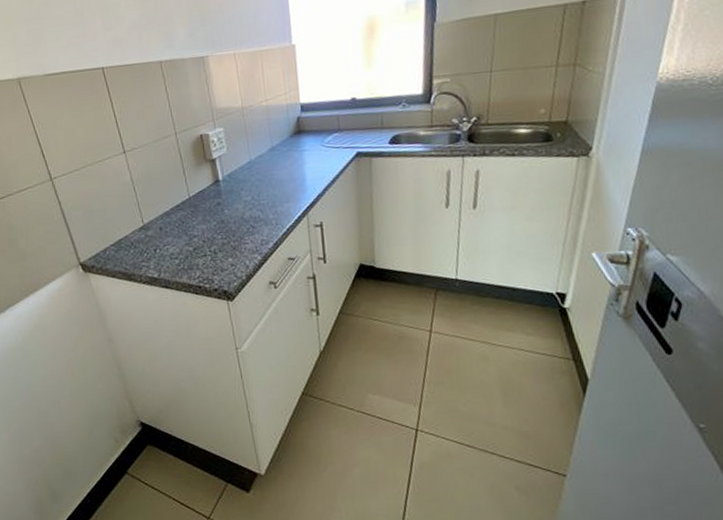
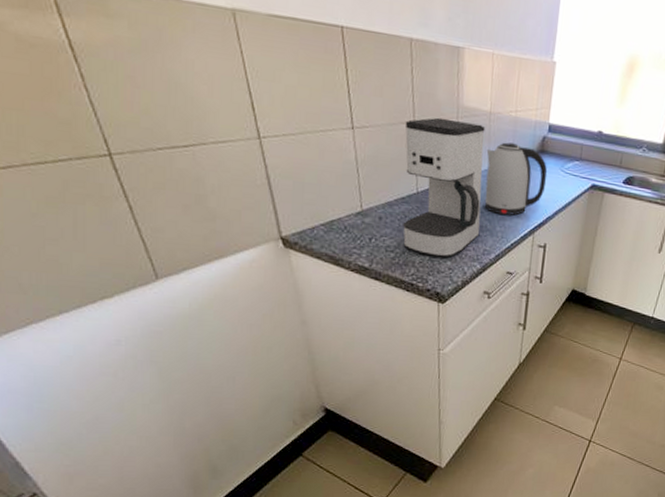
coffee maker: none [168,121,255,256] -> present [403,117,486,258]
kettle: none [245,130,310,202] -> present [484,142,548,215]

